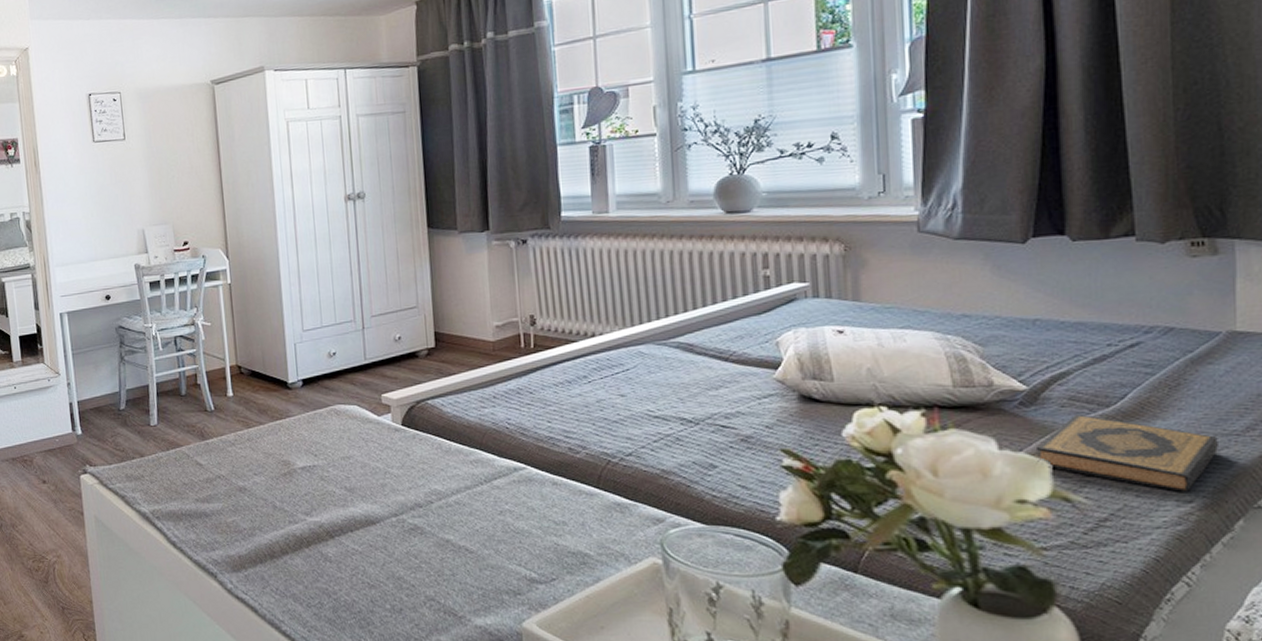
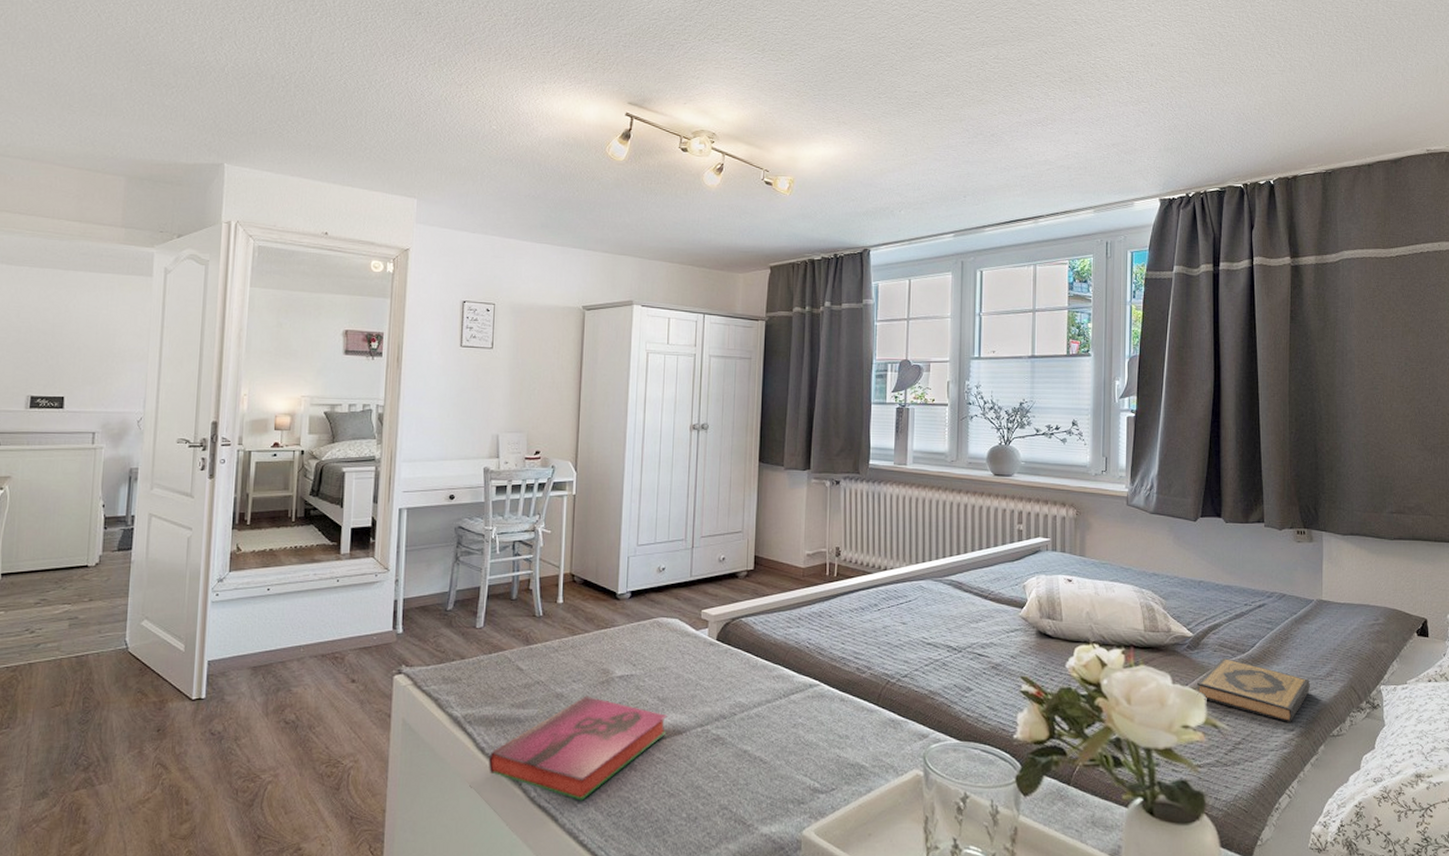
hardback book: none [181,488,359,592] -> present [489,695,667,801]

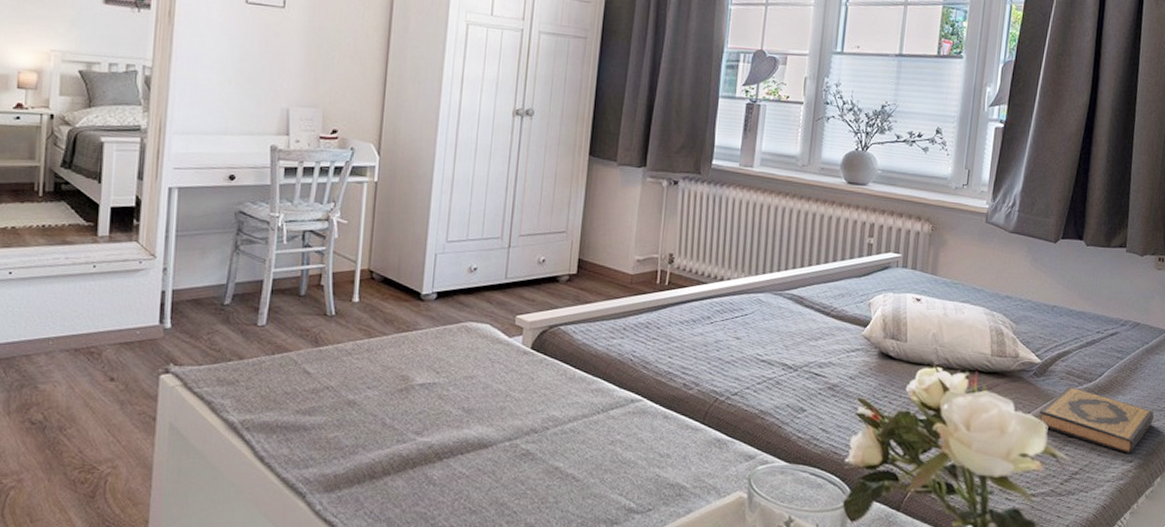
hardback book: present [489,695,667,801] -> none [268,403,472,515]

